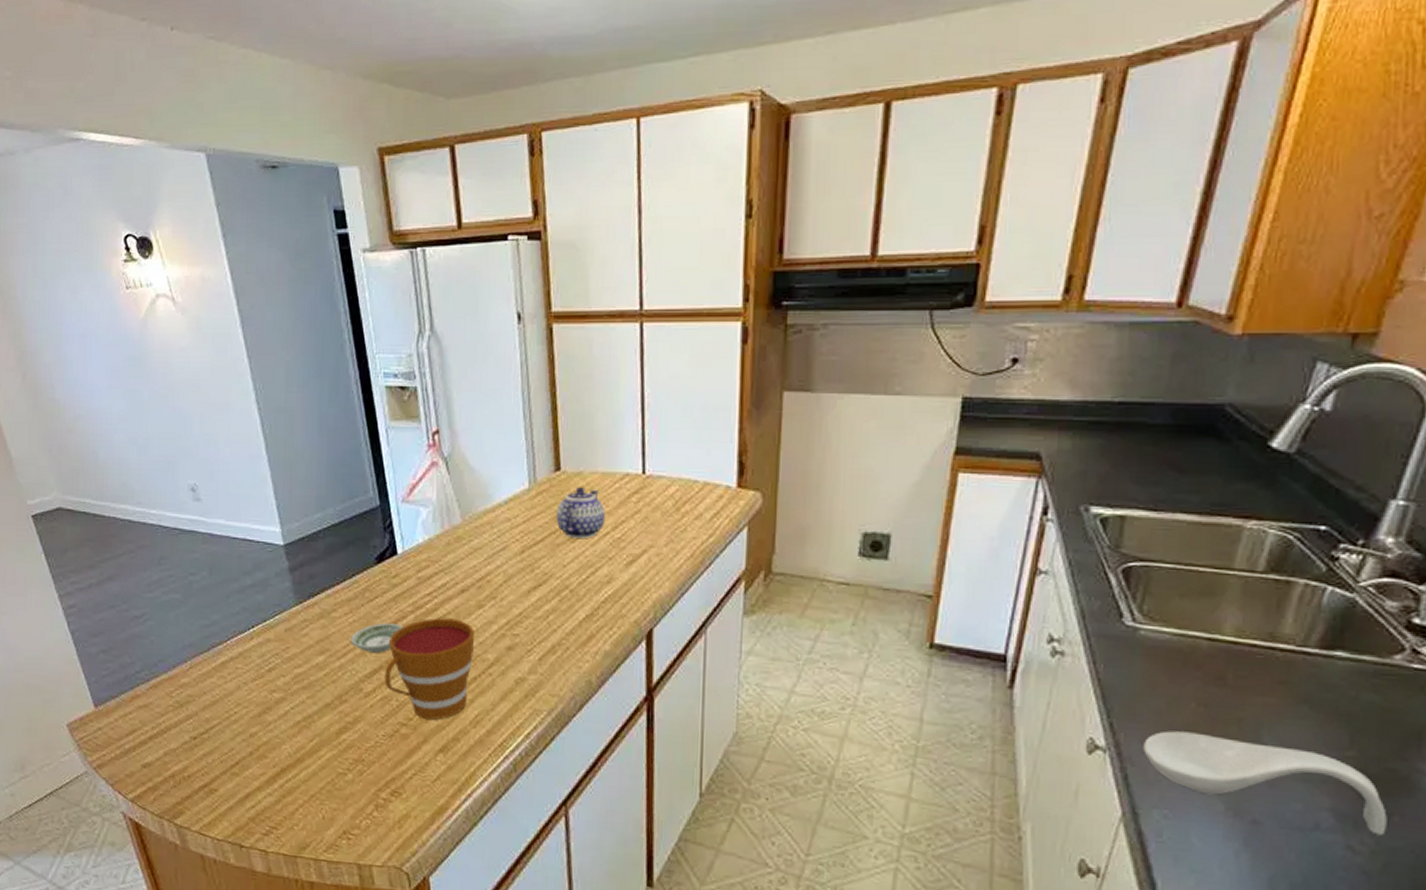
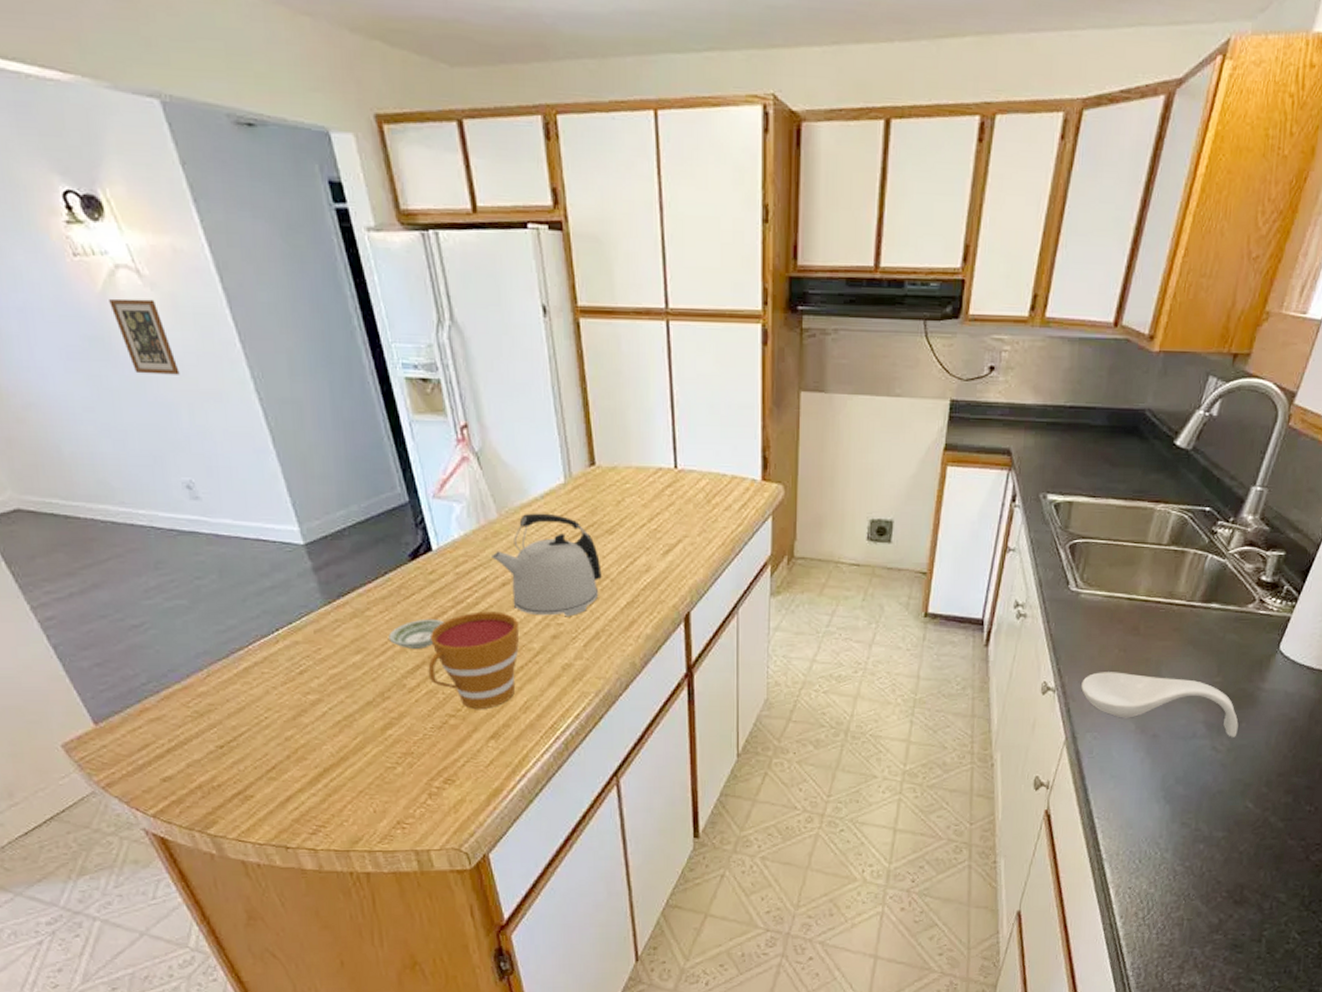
picture frame: none [149,323,196,388] -> present [109,298,180,375]
kettle: none [453,518,561,628] -> present [492,513,602,617]
teapot: present [556,487,606,538] -> none [593,481,642,530]

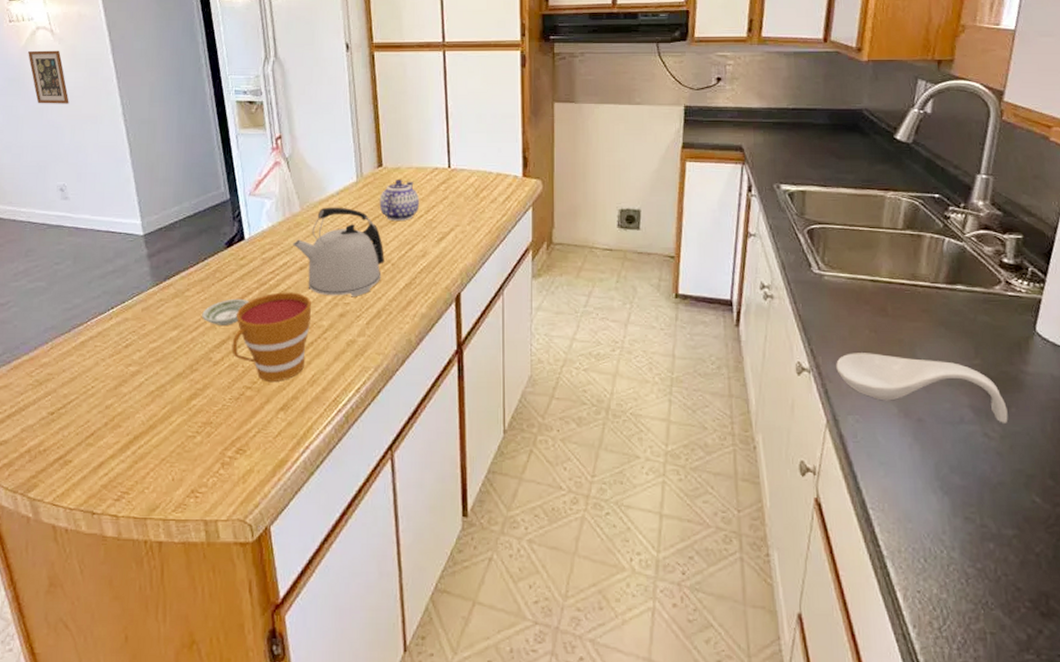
teapot: none [593,481,642,530] -> present [379,180,420,220]

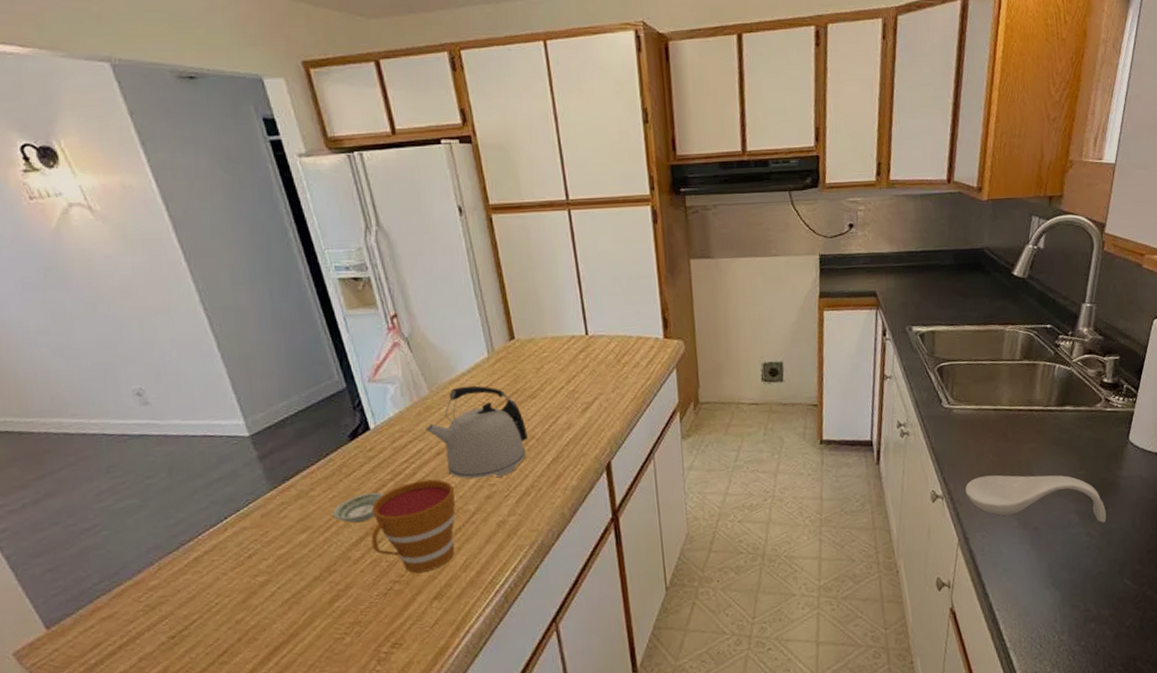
picture frame: present [28,50,69,104] -> none [63,231,130,297]
teapot: present [379,180,420,220] -> none [515,351,560,395]

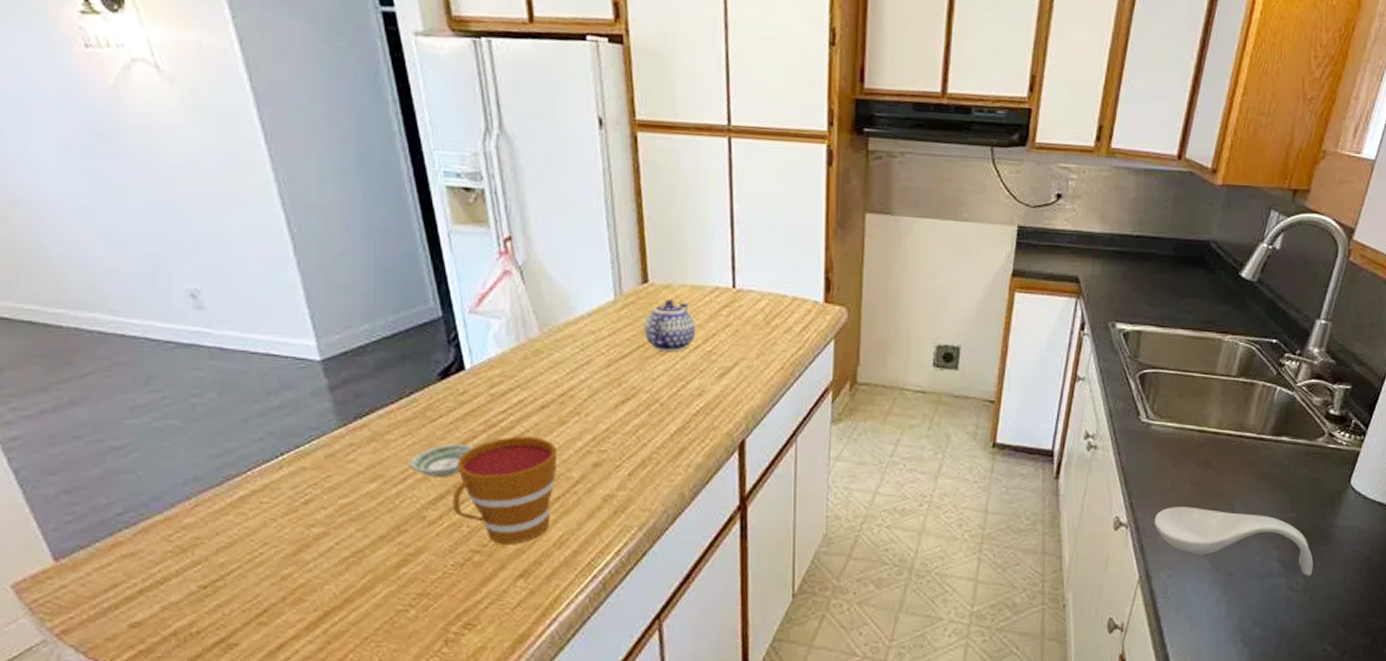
kettle: present [425,385,528,479] -> none [531,331,651,444]
teapot: none [515,351,560,395] -> present [644,300,696,351]

